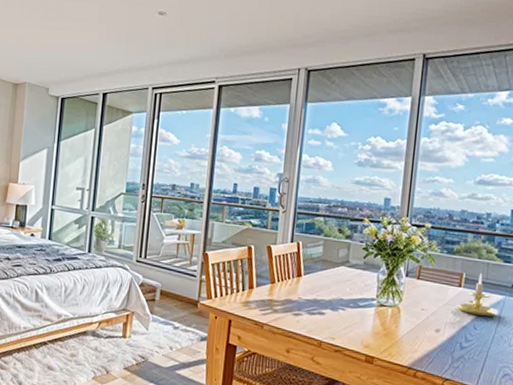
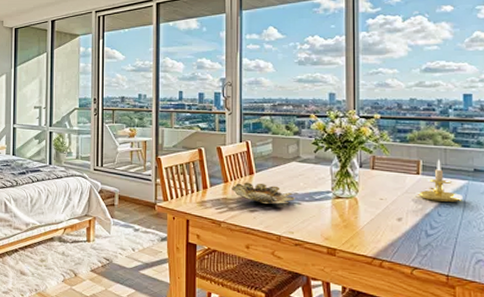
bowl: none [278,284,340,310] -> present [232,182,295,205]

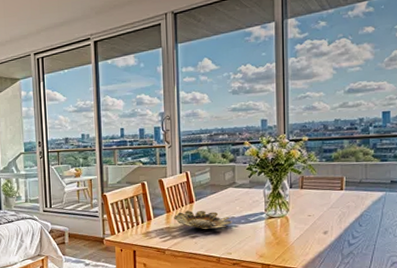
candle holder: present [417,159,462,202] -> none [341,174,380,213]

